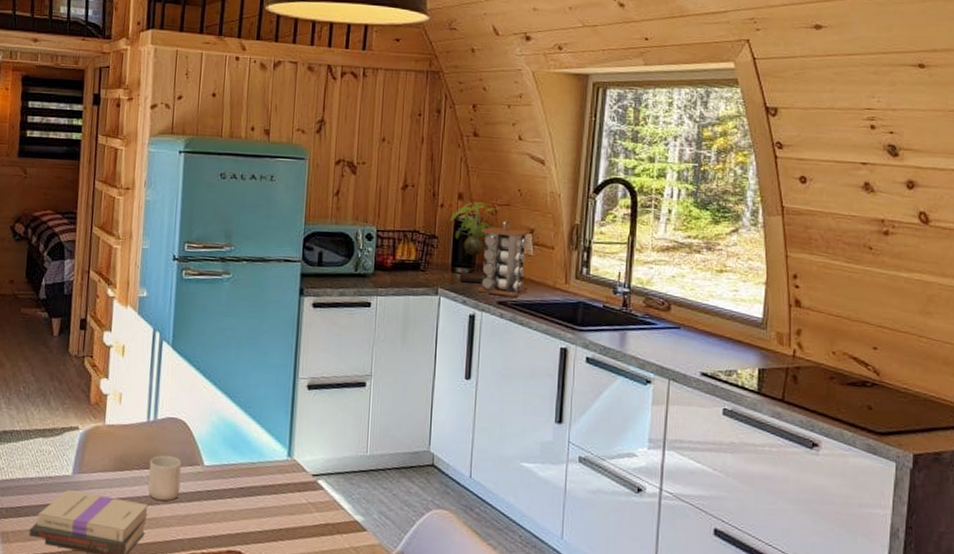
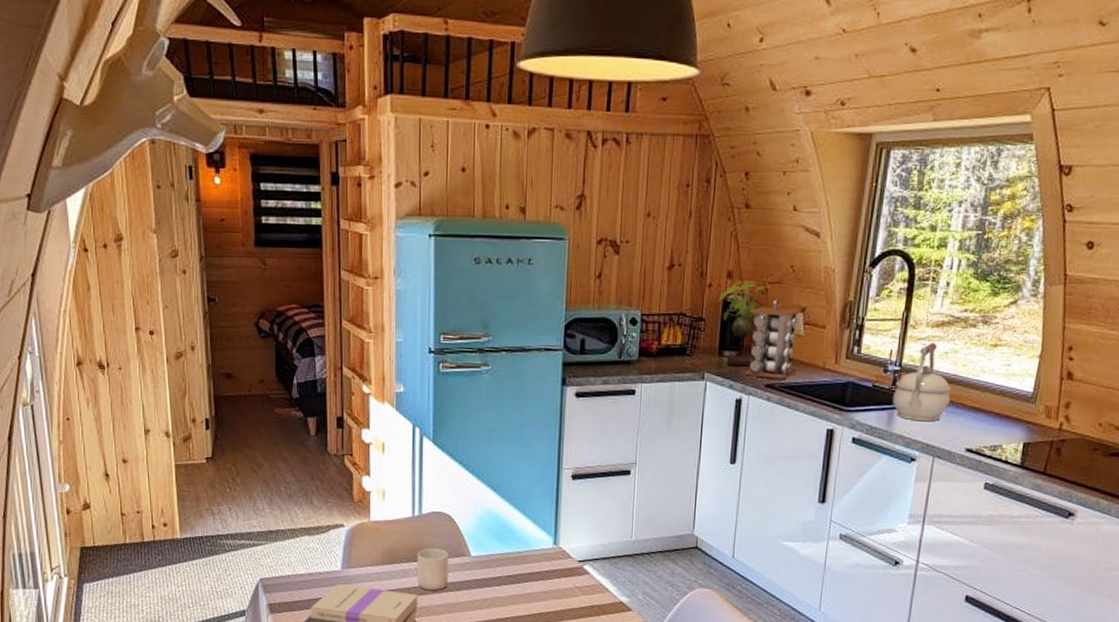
kettle: none [623,266,681,344] -> present [892,343,951,422]

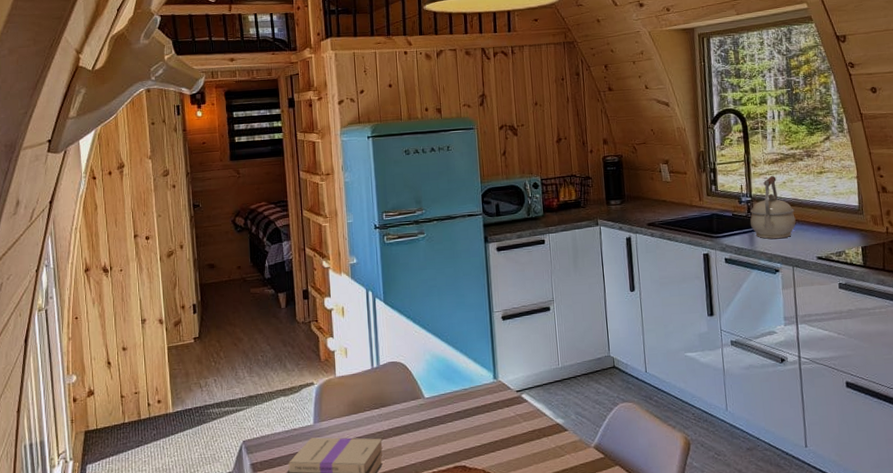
mug: present [416,548,449,591] -> none [378,394,408,434]
plant: present [718,279,770,367] -> none [599,143,638,212]
spice rack: present [745,298,802,379] -> none [626,155,669,219]

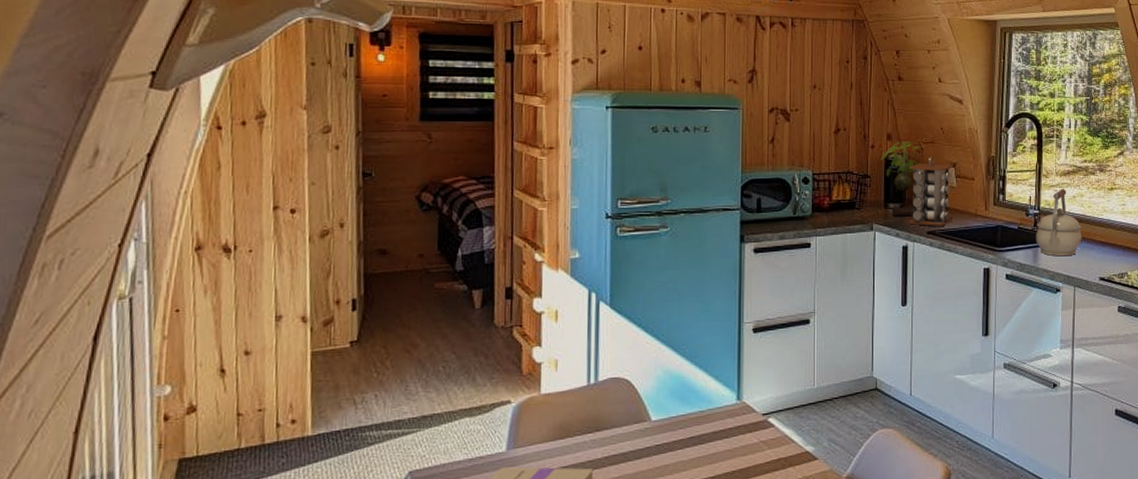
plant: none [599,143,638,212] -> present [880,141,925,217]
spice rack: none [626,155,669,219] -> present [908,155,953,226]

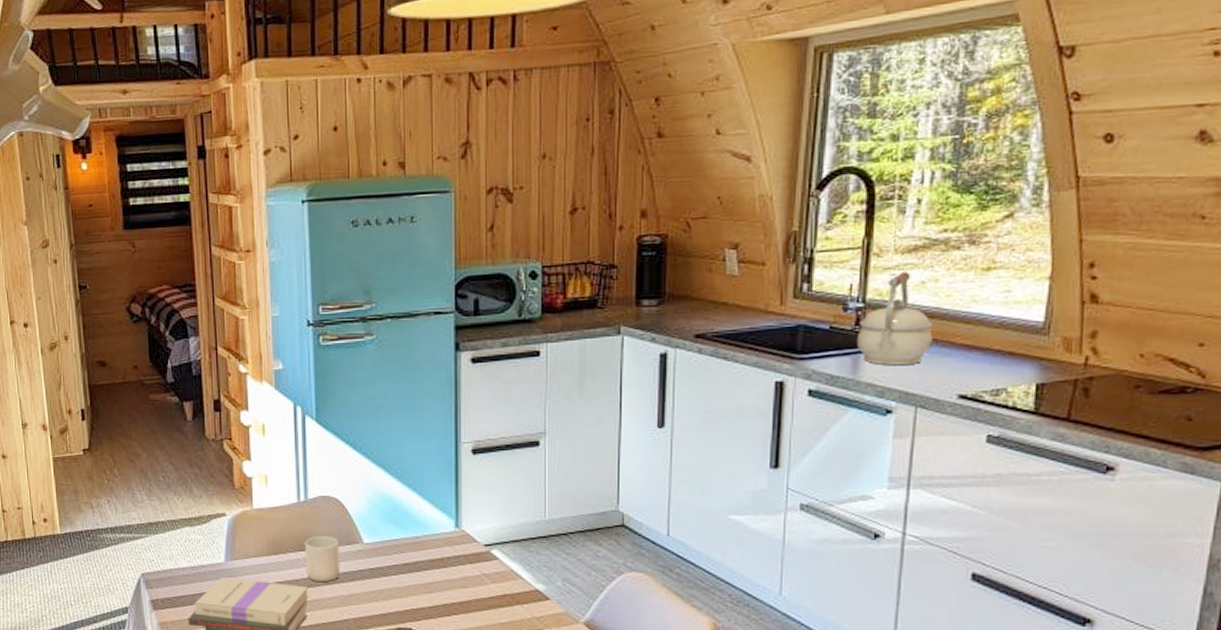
mug: none [592,416,628,463] -> present [304,535,340,583]
plant: present [880,141,925,217] -> none [631,217,694,317]
spice rack: present [908,155,953,226] -> none [669,235,735,328]

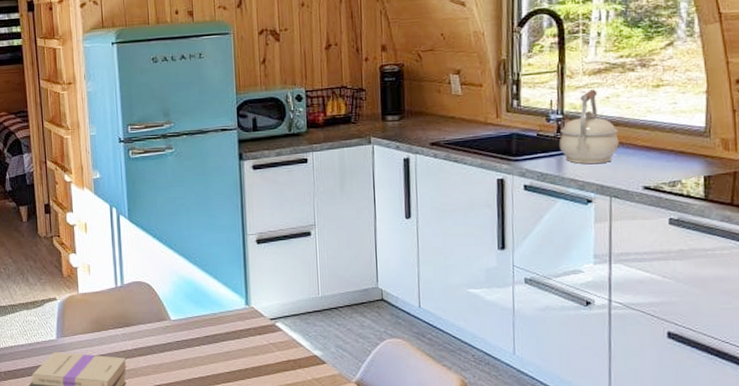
mug: present [304,535,340,583] -> none [122,314,153,354]

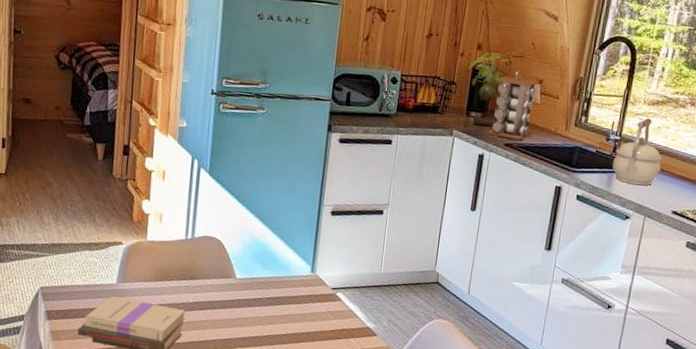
plant: none [375,50,424,129] -> present [468,52,514,127]
spice rack: none [407,64,458,138] -> present [487,69,540,140]

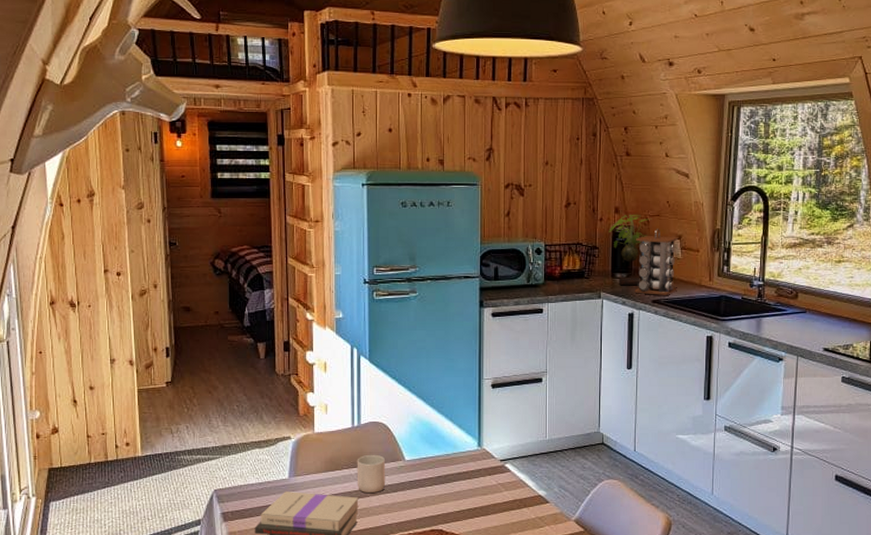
mug: none [185,268,217,308] -> present [357,454,386,494]
kettle: present [612,118,662,186] -> none [759,261,807,327]

